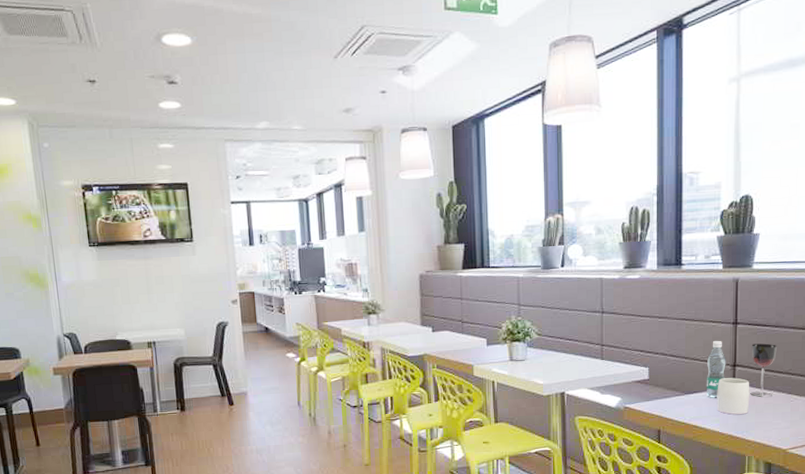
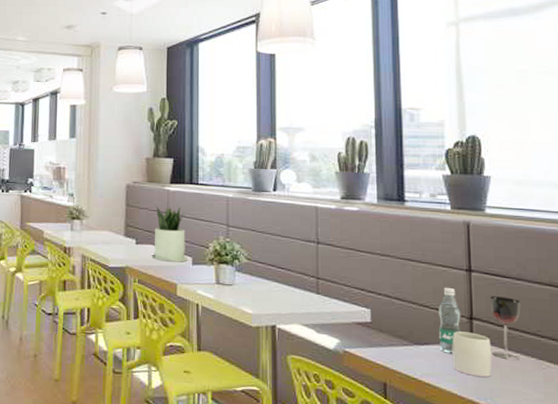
planter: none [448,291,483,346] -> present [151,206,189,262]

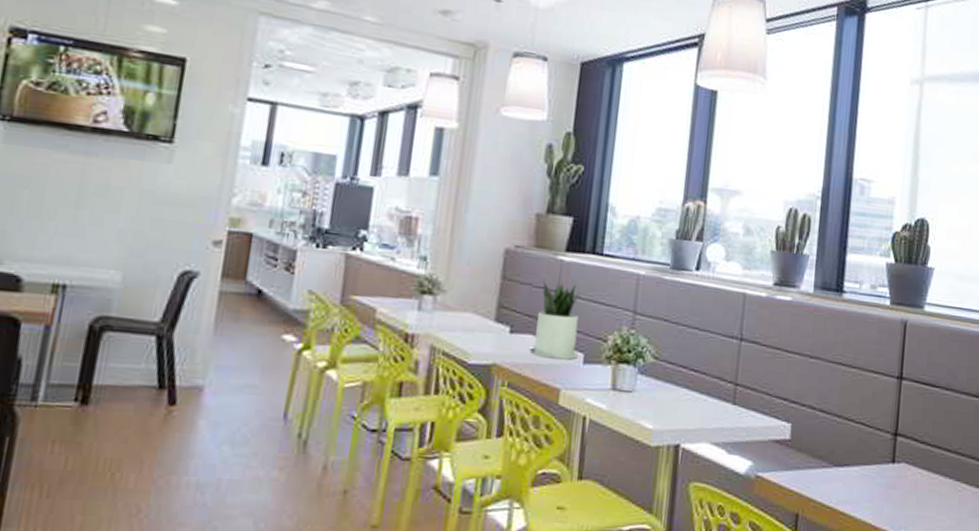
bottle: present [438,287,461,354] -> none [859,397,887,476]
mug: present [451,331,492,378] -> none [870,450,913,504]
wineglass: present [489,296,521,361] -> none [912,408,946,483]

